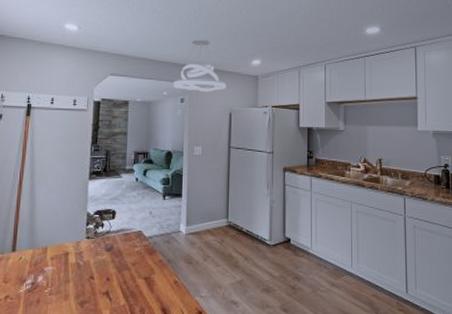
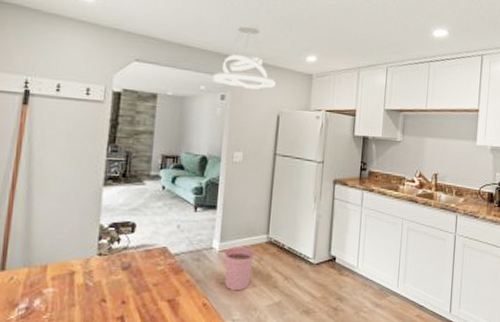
plant pot: none [191,230,217,270] -> present [224,247,256,291]

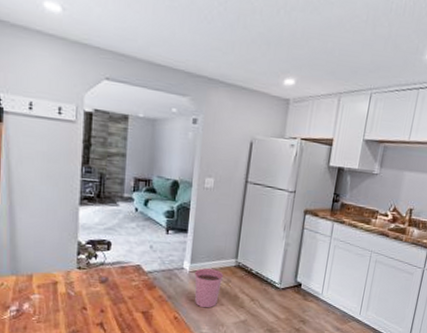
pendant light: present [213,23,276,89] -> none [185,40,250,114]

